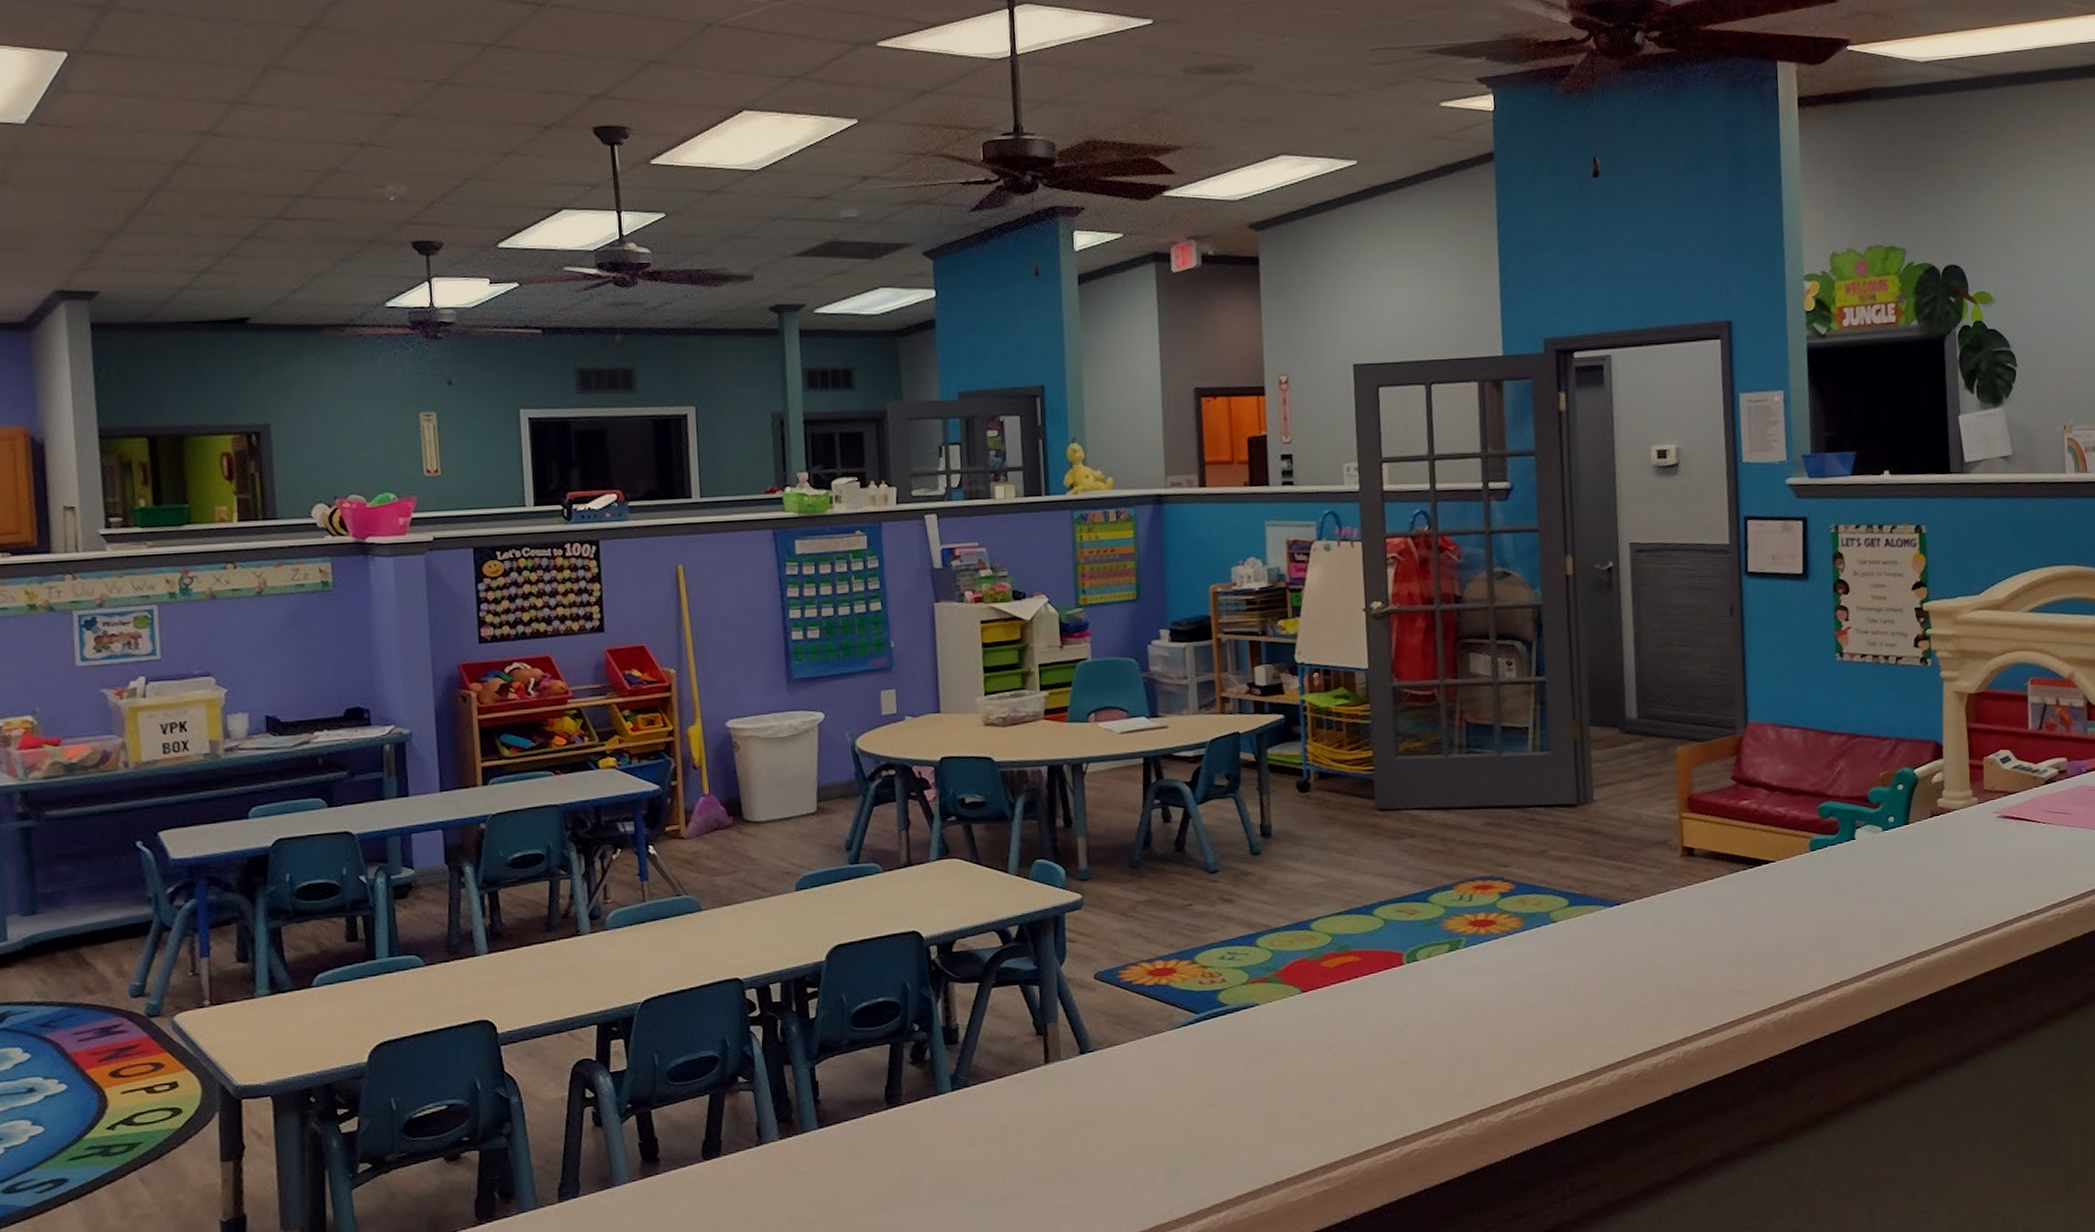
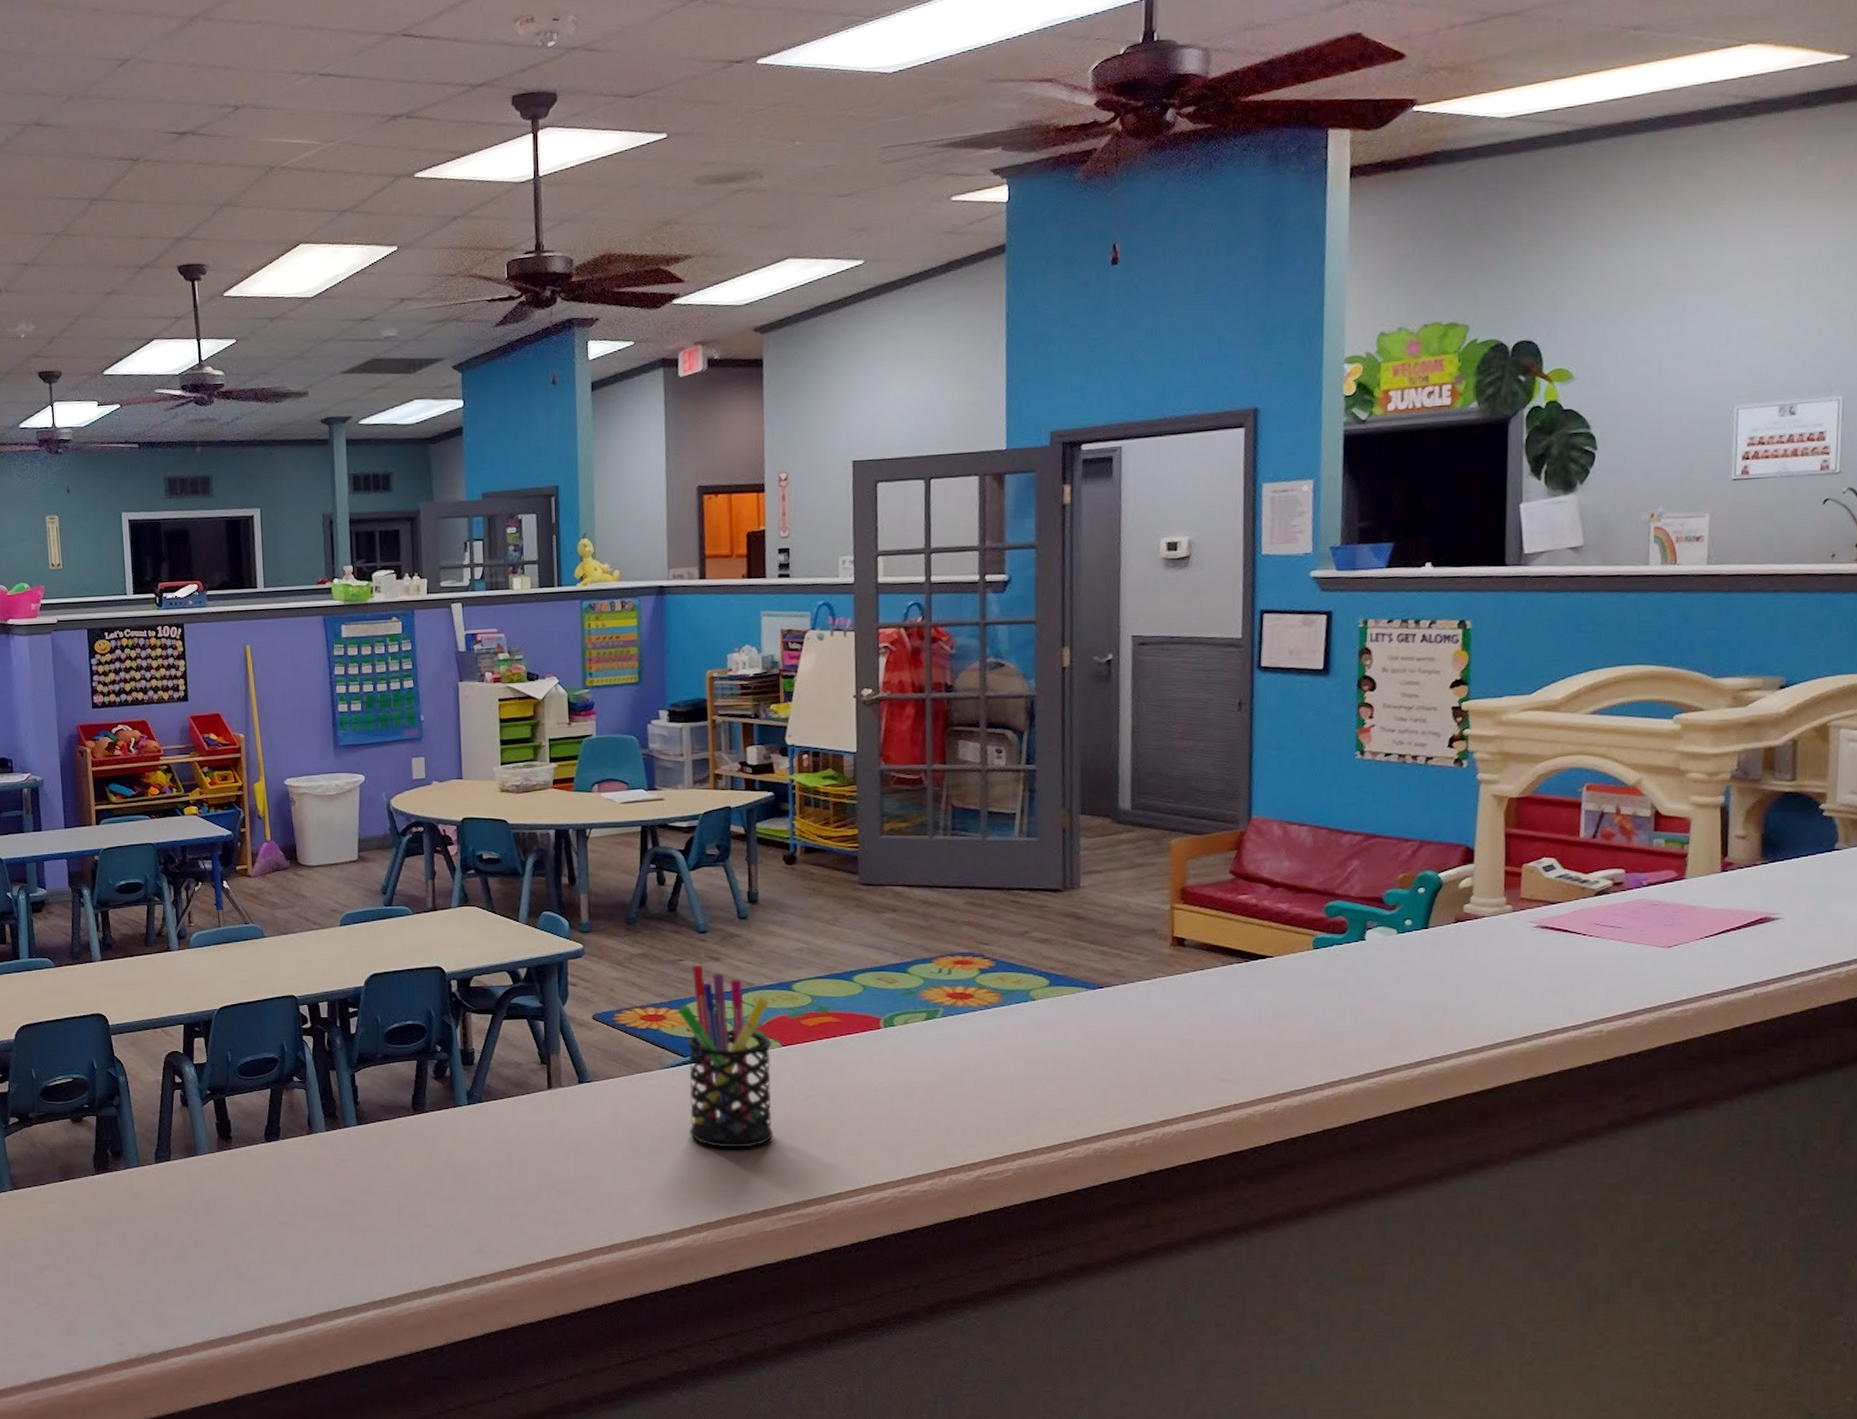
pen holder: none [1189,908,1295,1113] -> present [678,965,773,1148]

